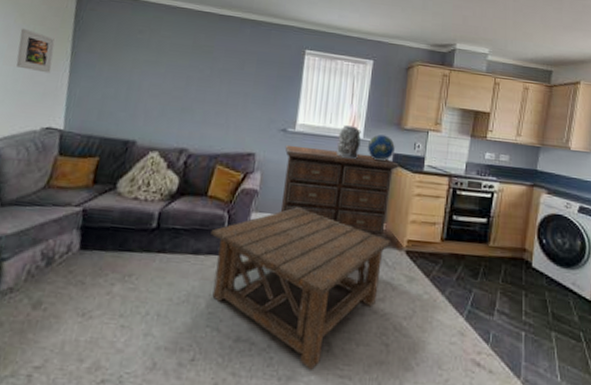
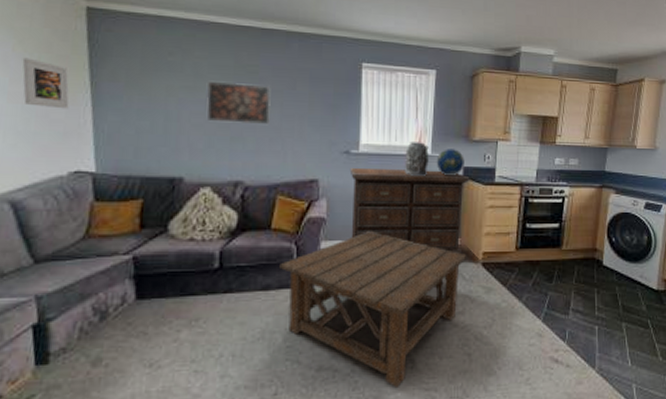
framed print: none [164,57,222,99] -> present [206,80,272,125]

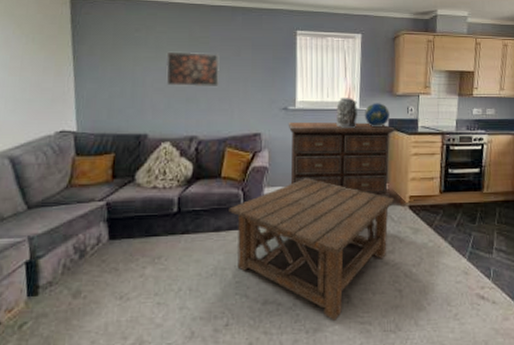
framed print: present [22,57,70,109] -> none [20,38,57,80]

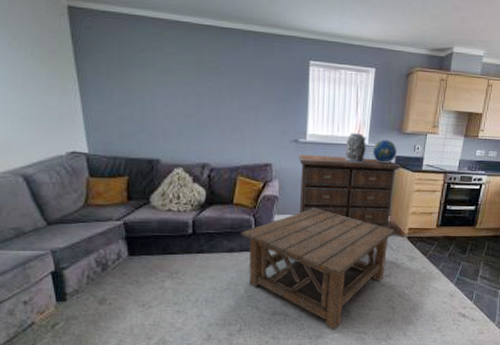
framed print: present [165,51,220,88] -> none [175,75,231,115]

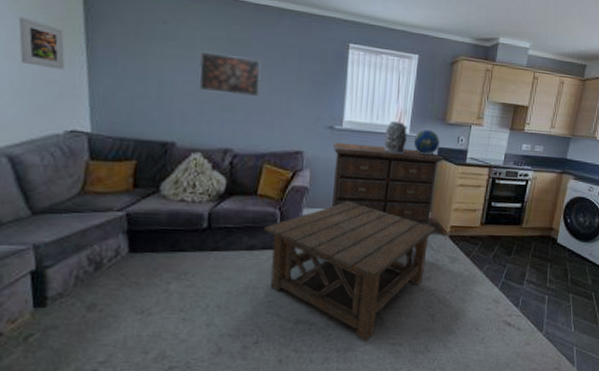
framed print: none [18,52,62,99] -> present [18,16,66,70]
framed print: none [175,75,231,115] -> present [198,51,262,97]

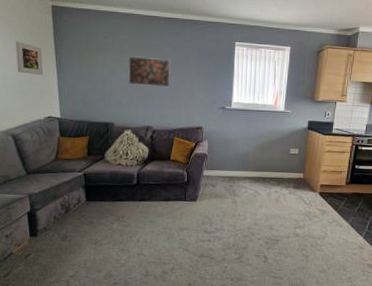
coffee table: present [264,201,436,341] -> none [176,165,308,274]
dresser: present [329,142,444,226] -> none [223,119,313,185]
decorative urn: present [384,121,407,154] -> none [264,101,283,127]
globe: present [413,130,440,156] -> none [288,107,310,128]

